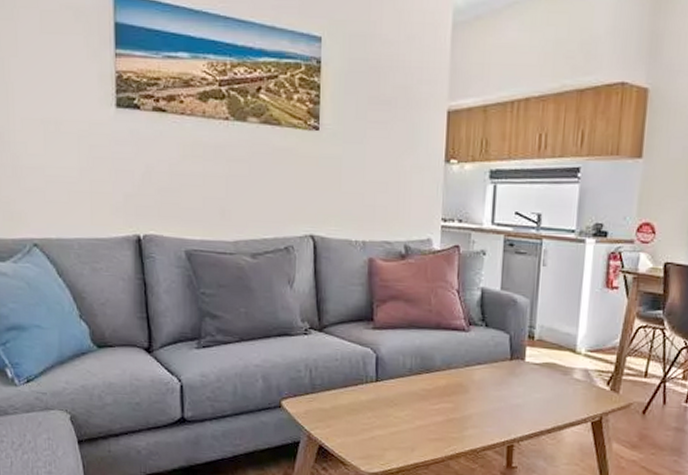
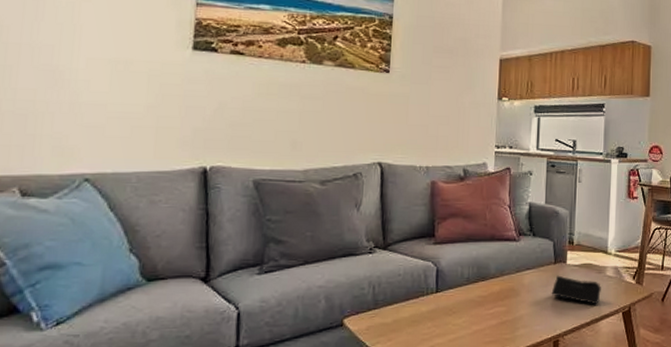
speaker: none [505,373,567,411] -> present [551,275,601,305]

